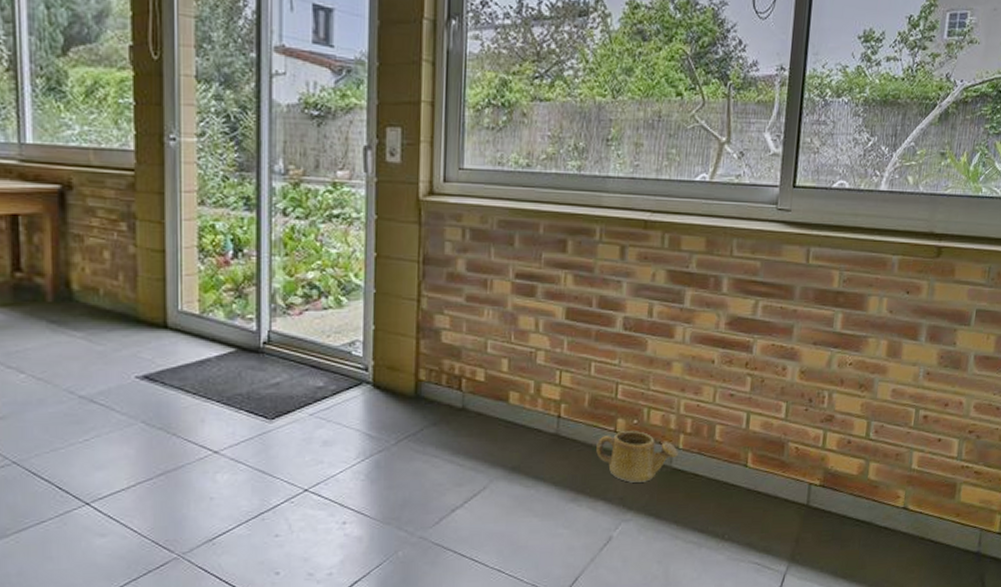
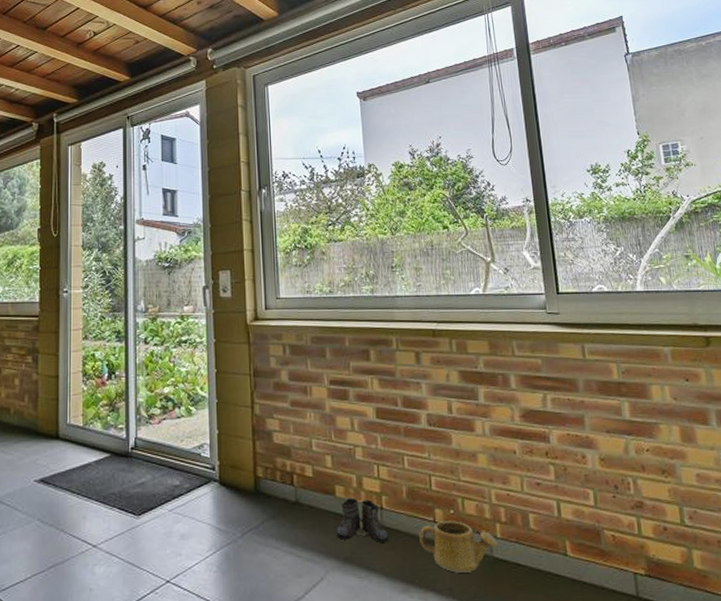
boots: none [505,405,563,452] -> present [336,497,389,542]

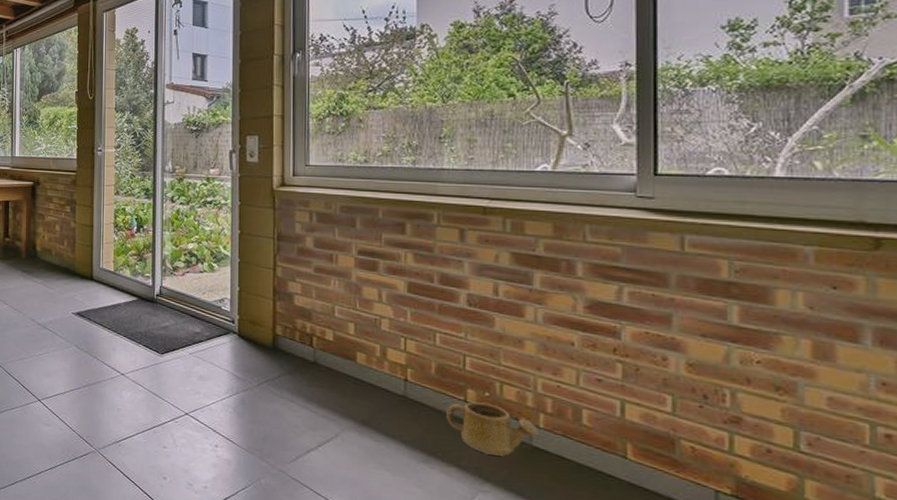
boots: present [336,497,389,542] -> none [354,365,411,413]

